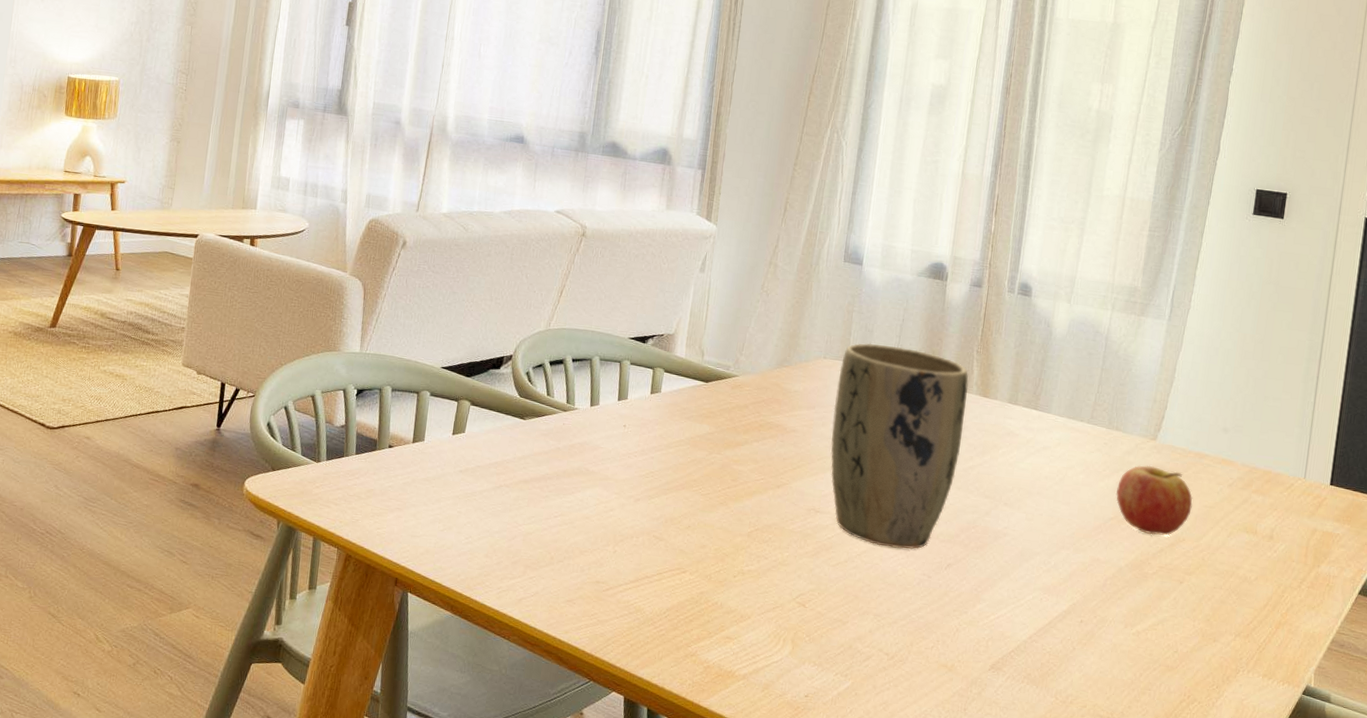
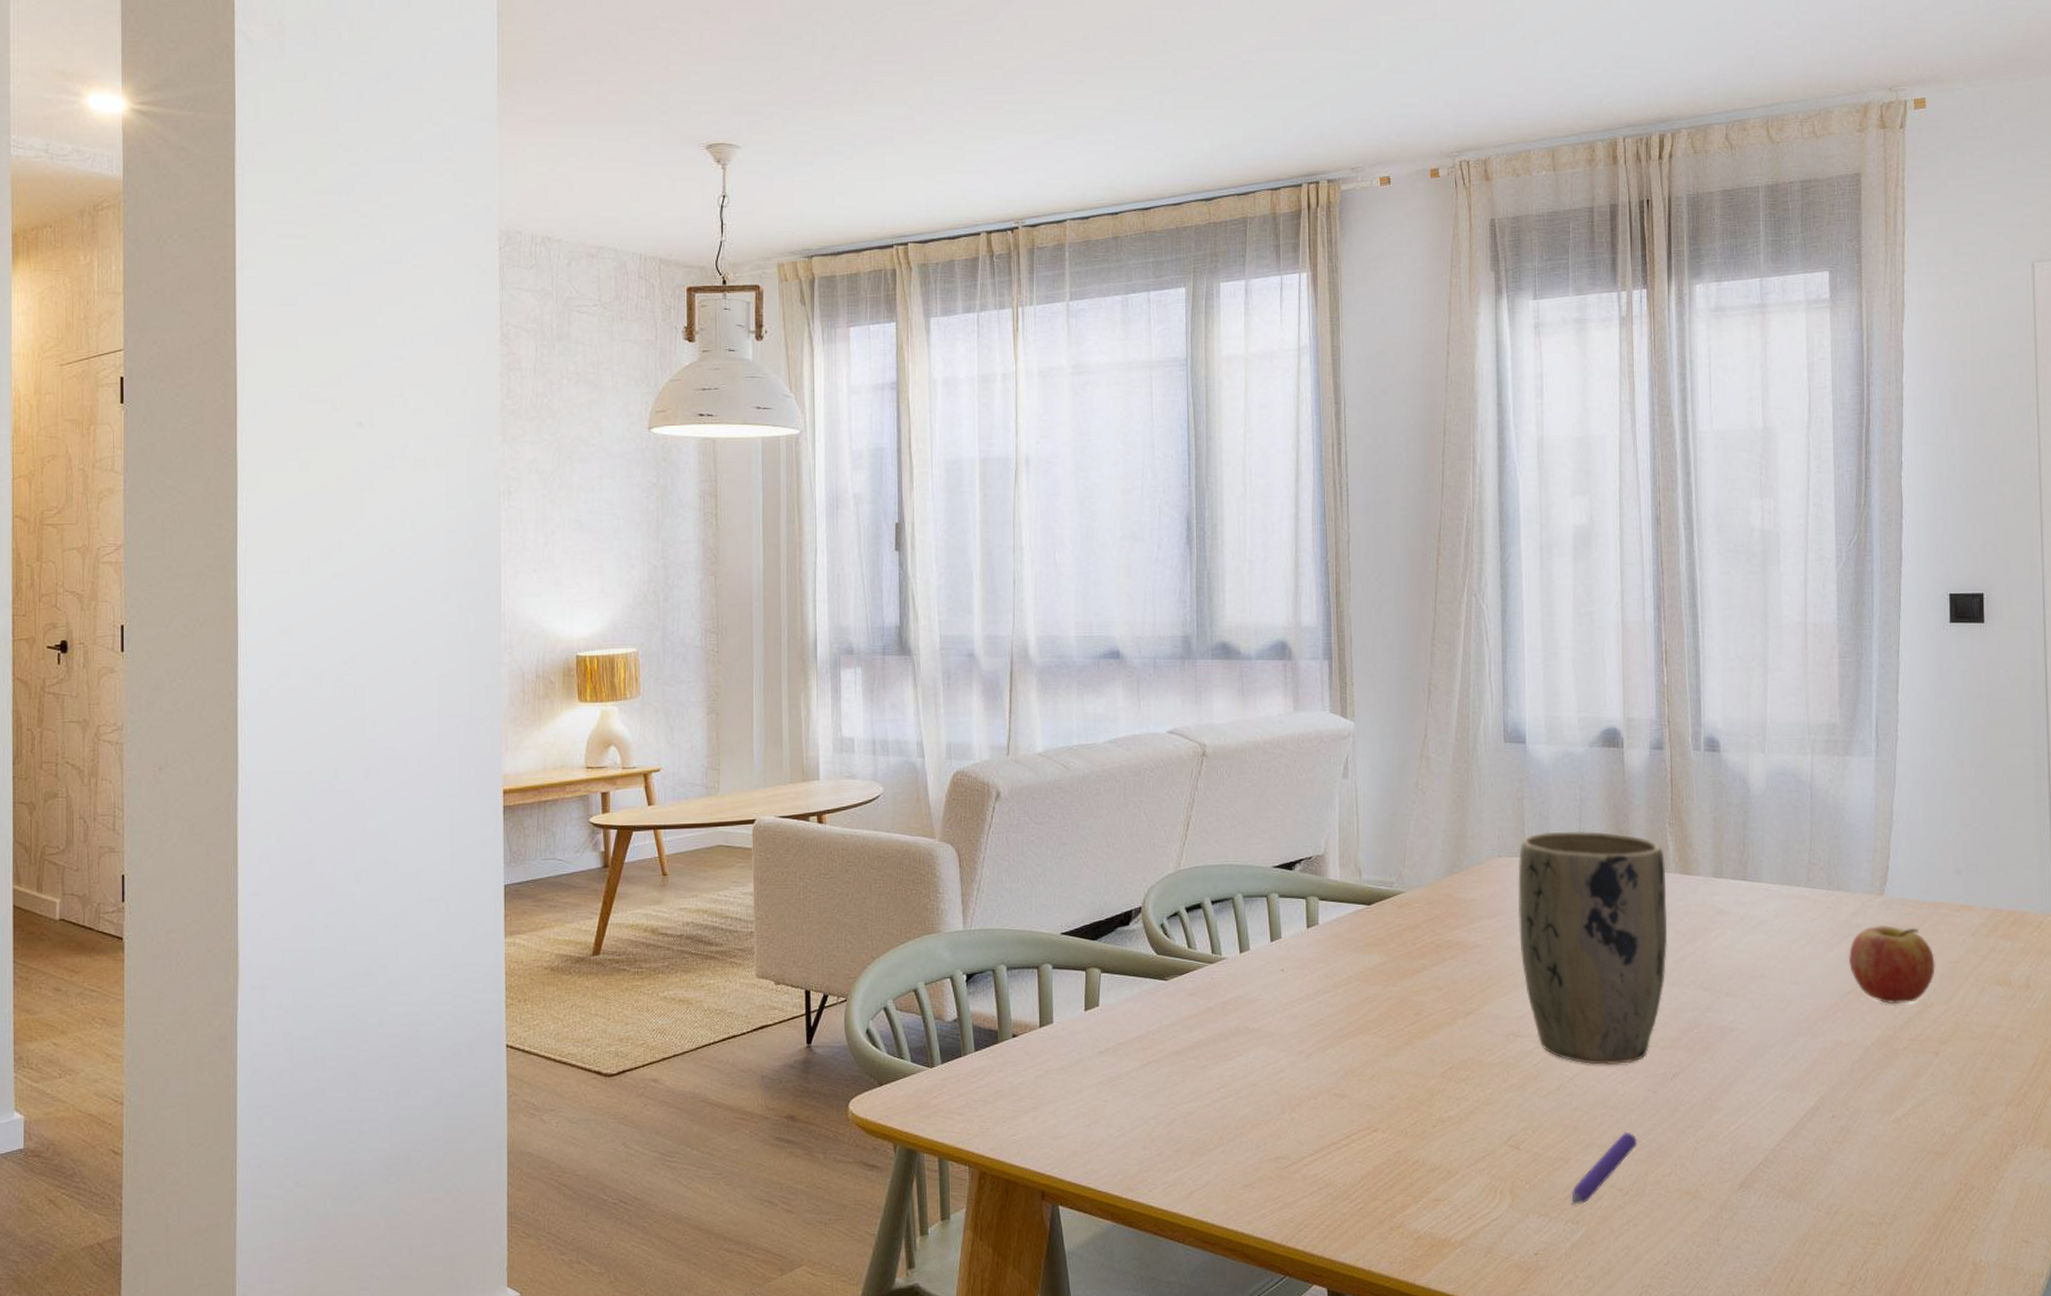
pen: none [843,606,909,661] -> present [1571,1132,1638,1205]

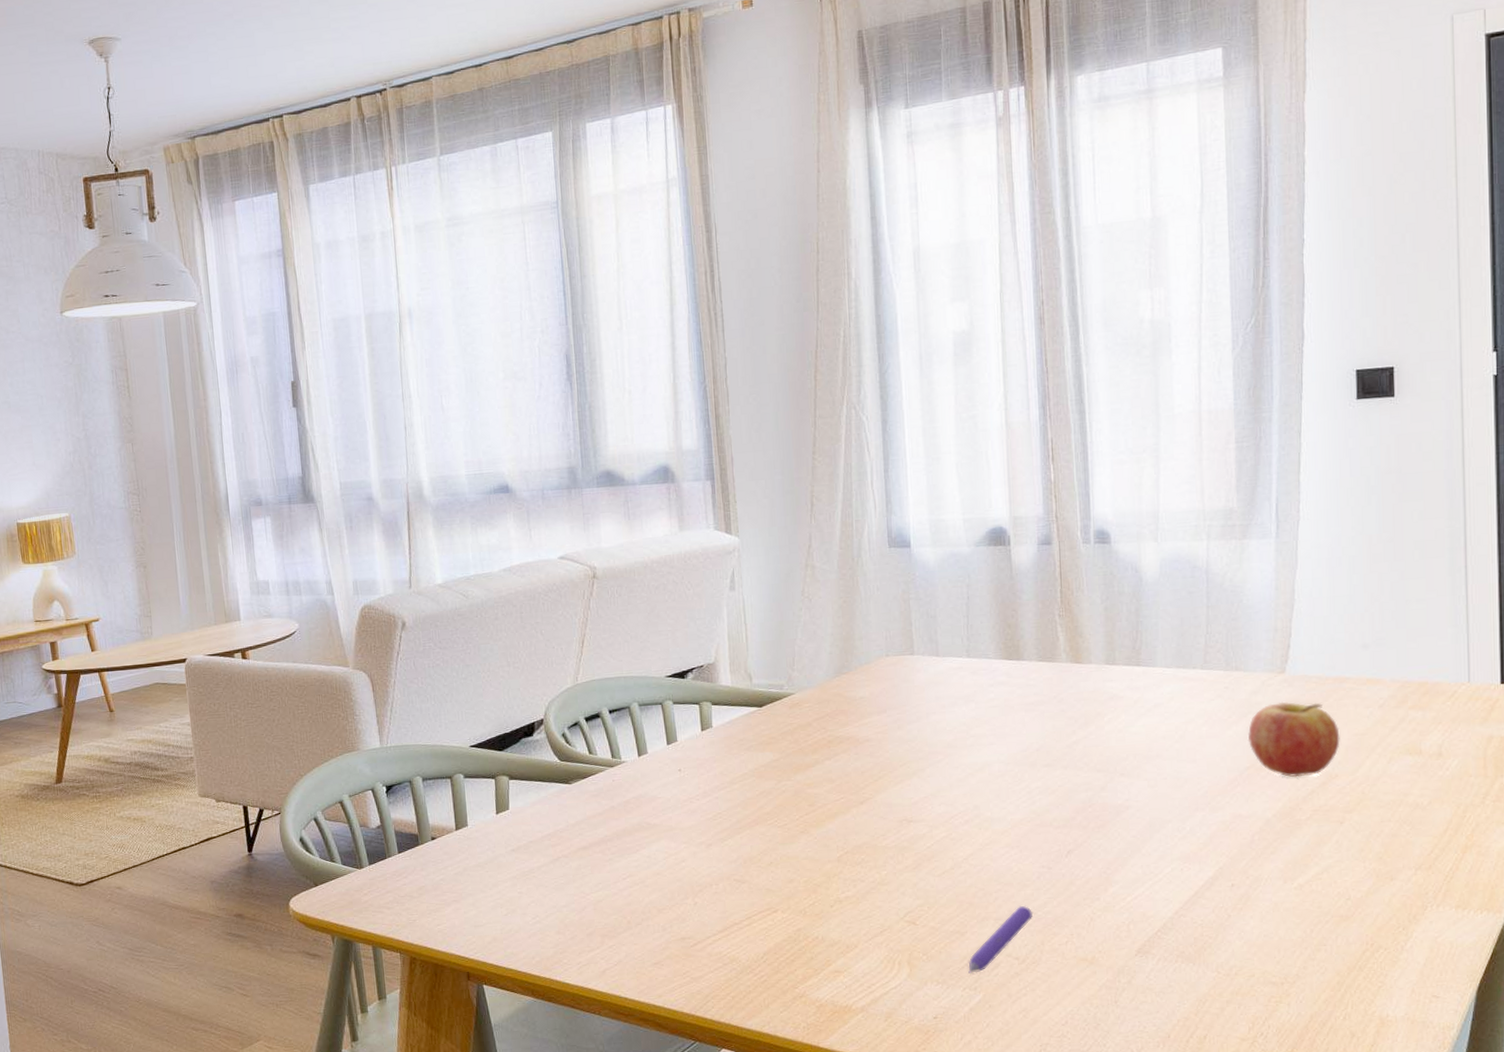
plant pot: present [1518,831,1668,1065] -> none [906,626,1060,845]

